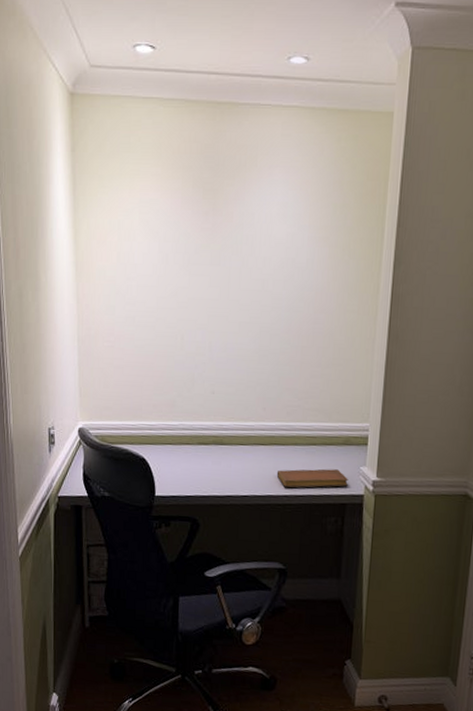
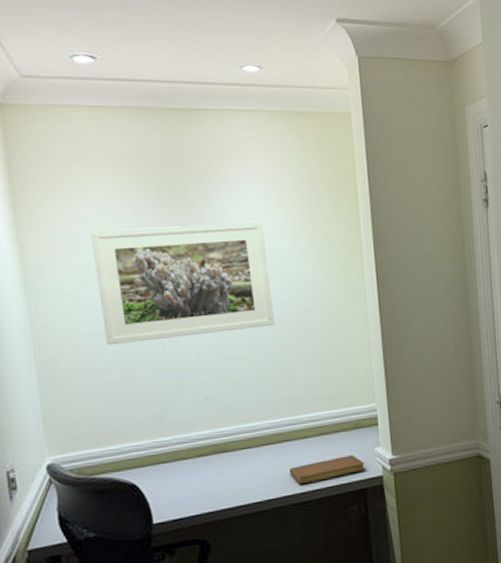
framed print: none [133,221,287,332] -> present [91,222,274,345]

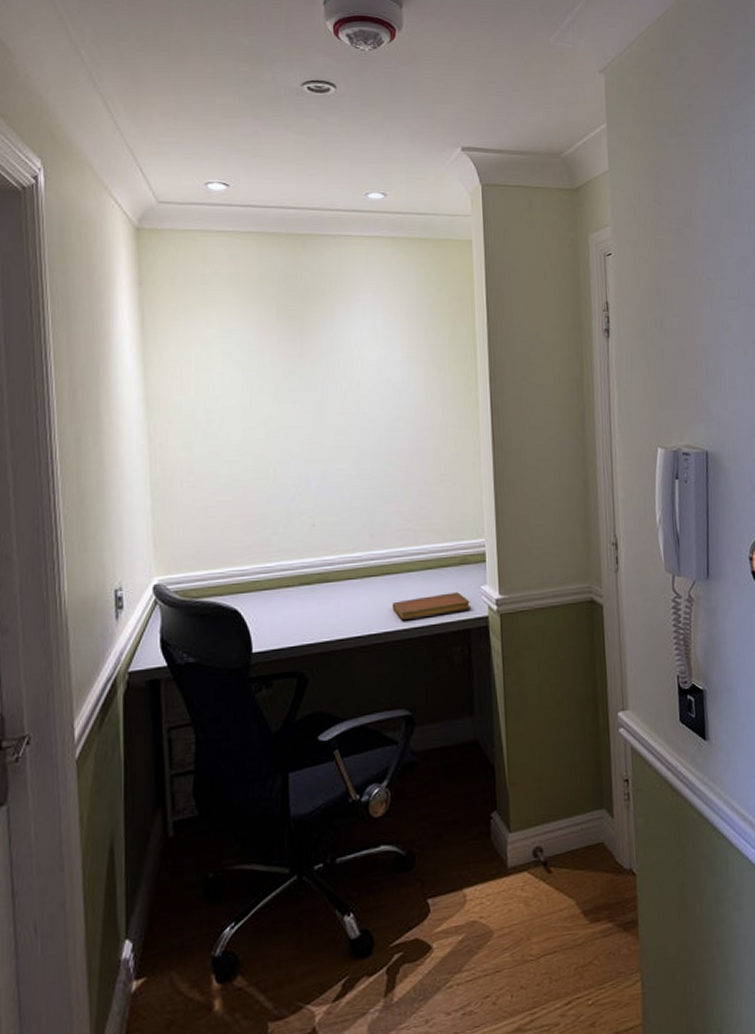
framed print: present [91,222,274,345] -> none [212,347,385,466]

